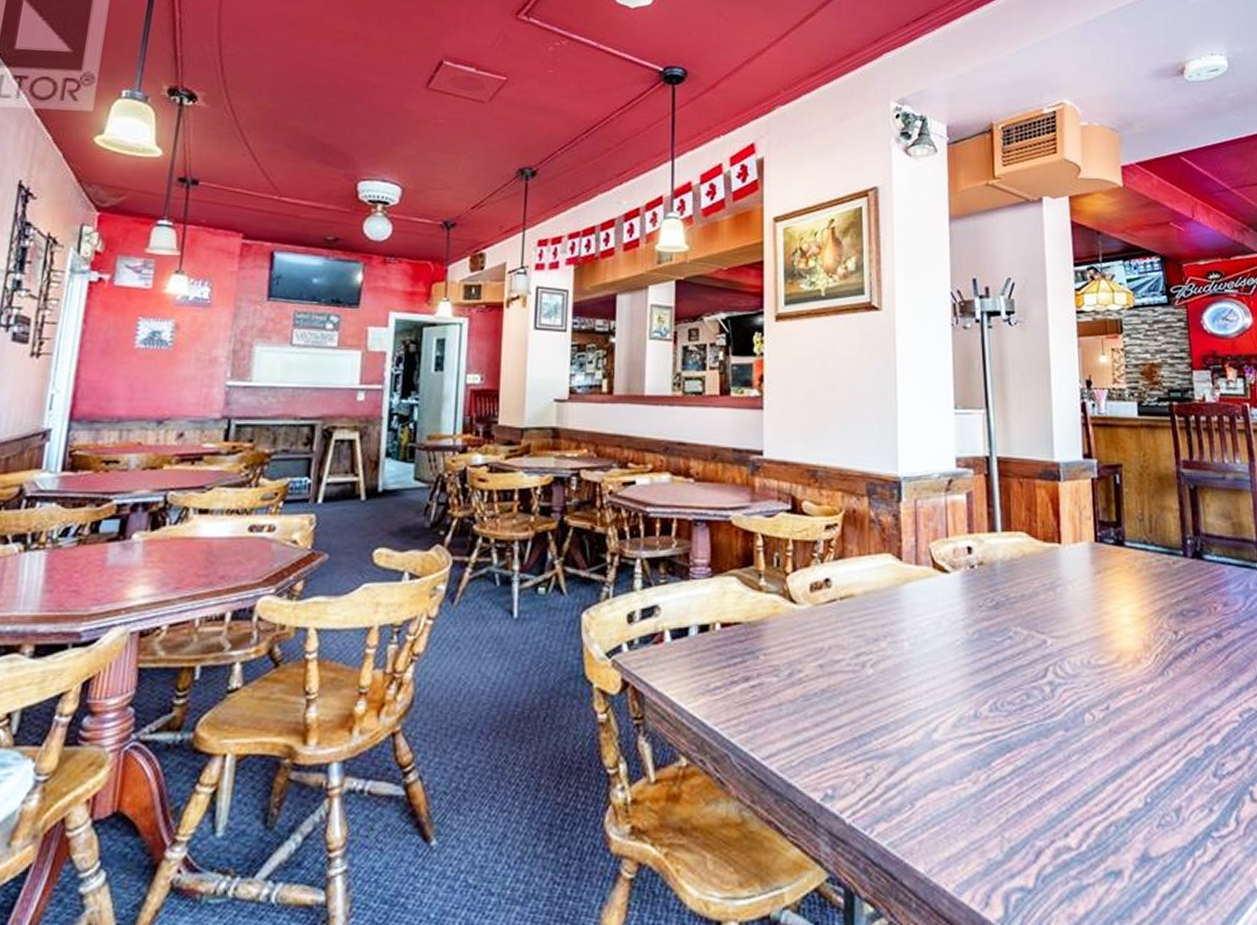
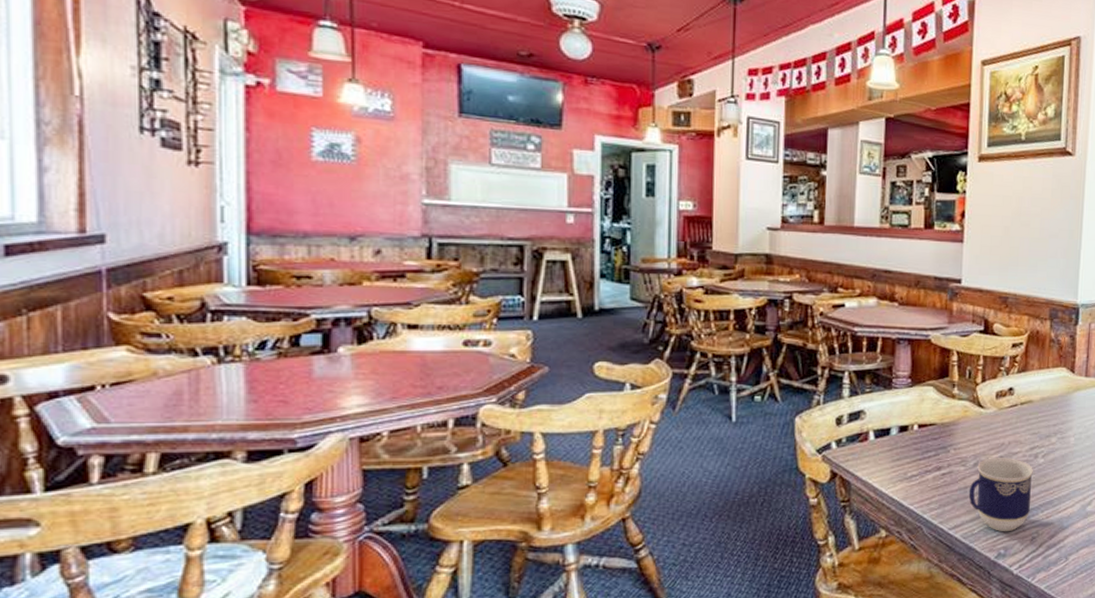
cup: none [784,667,862,764] -> present [968,458,1034,531]

